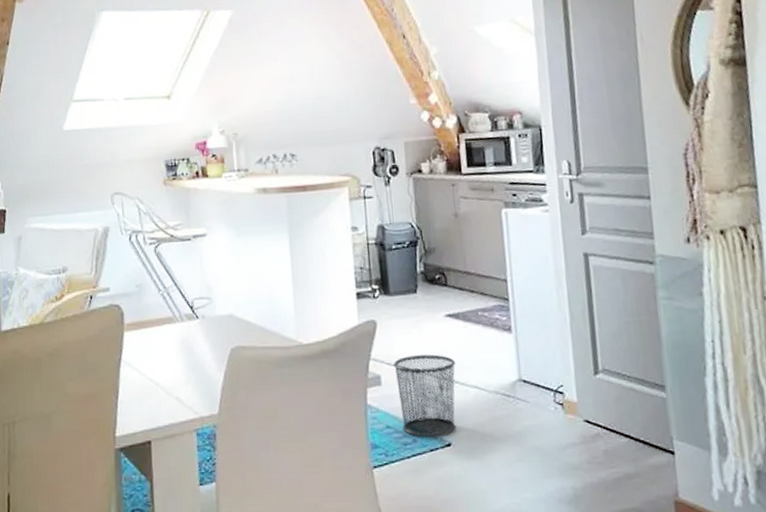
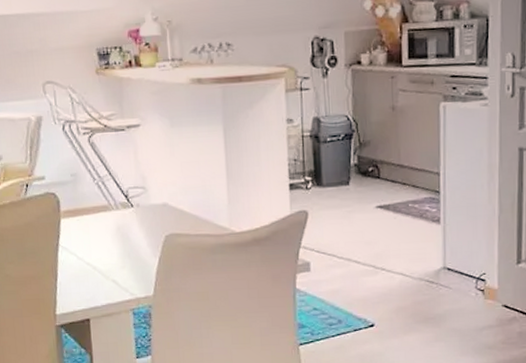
waste bin: present [394,354,456,437] -> none [323,243,384,318]

